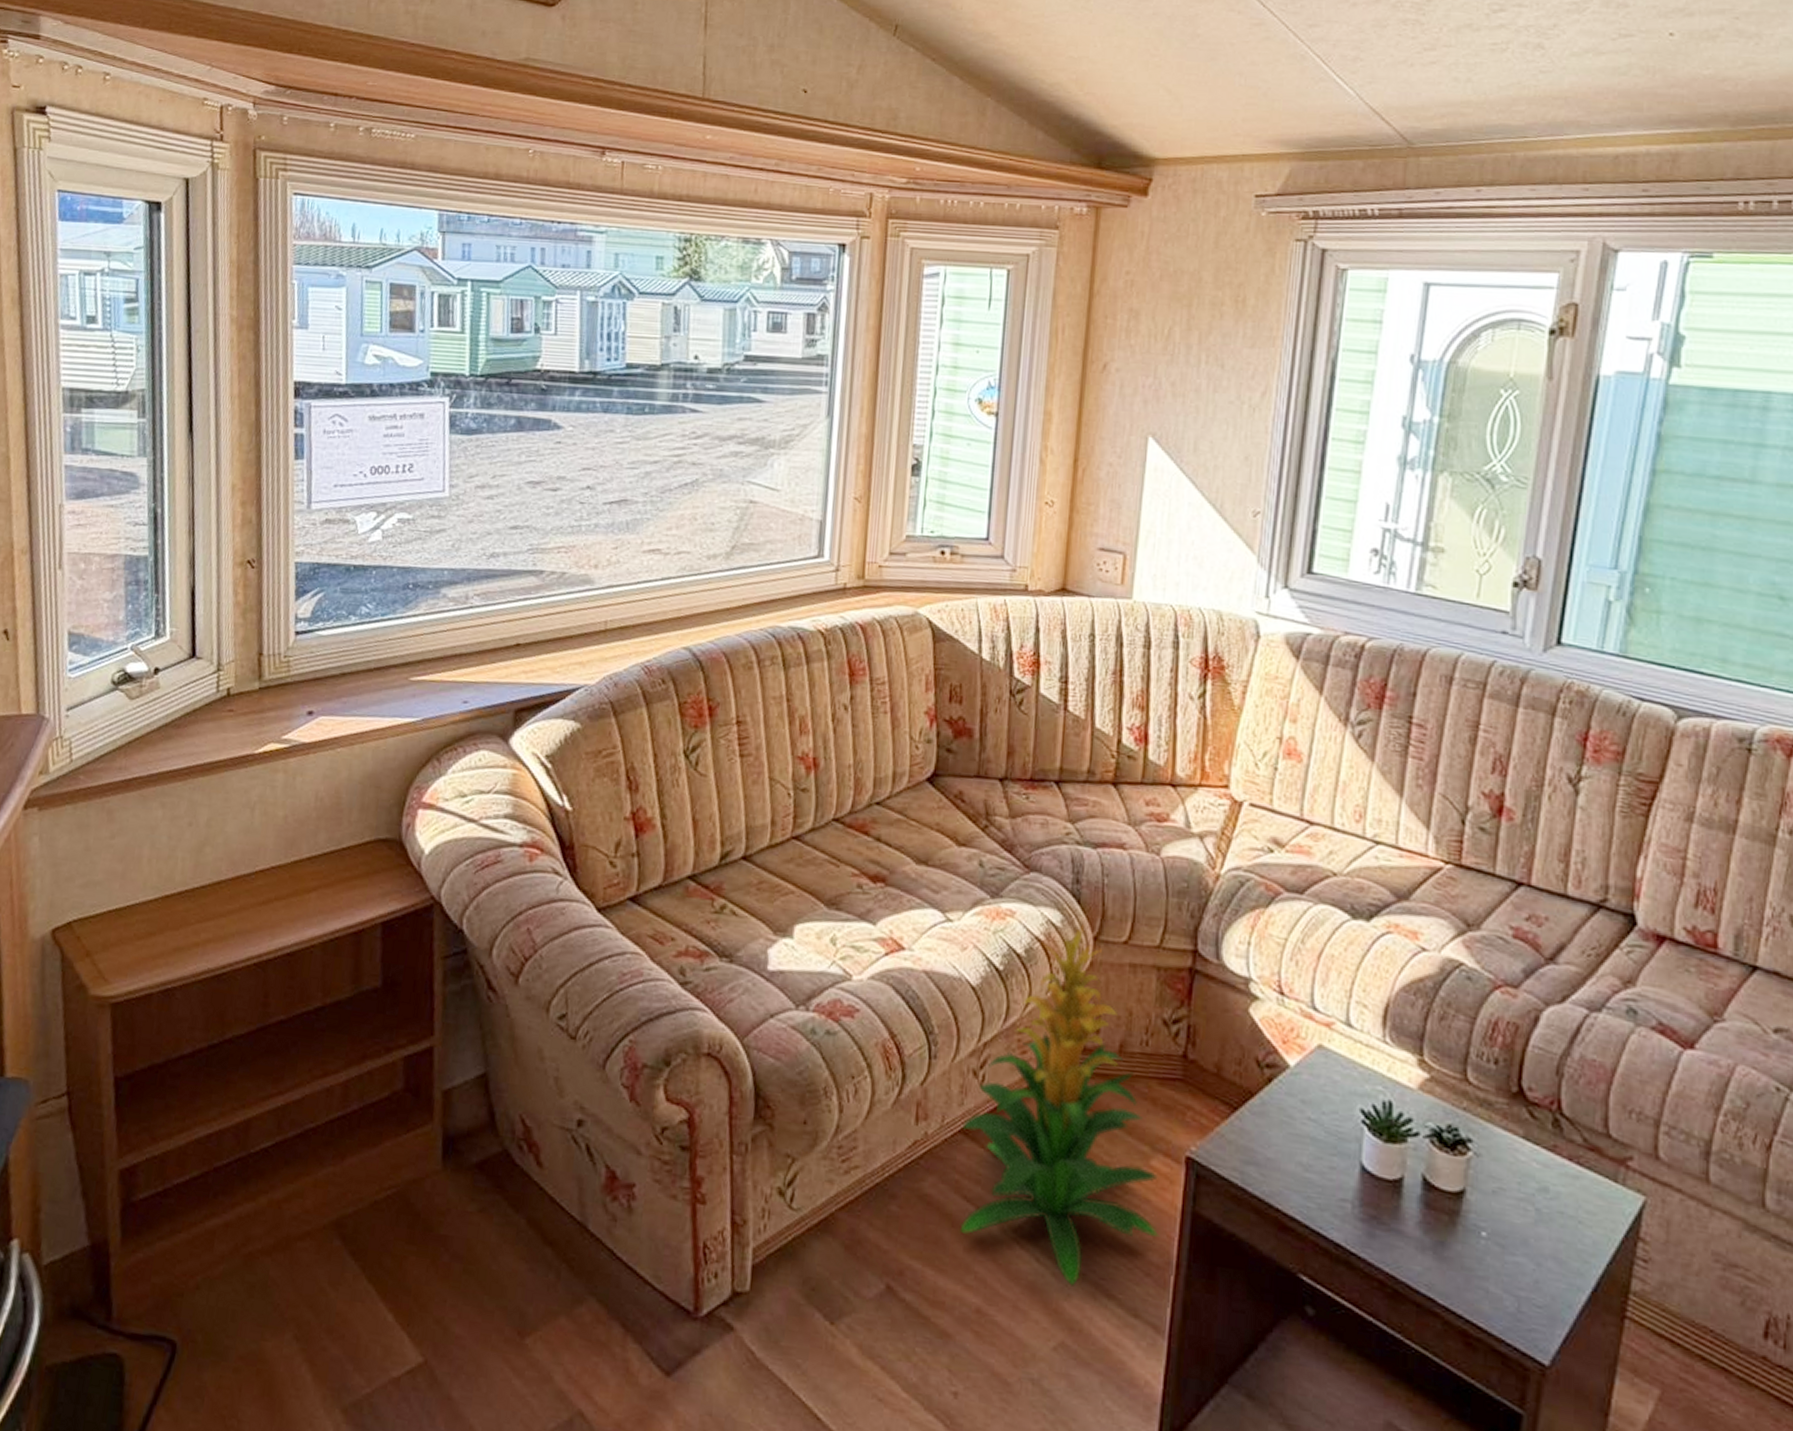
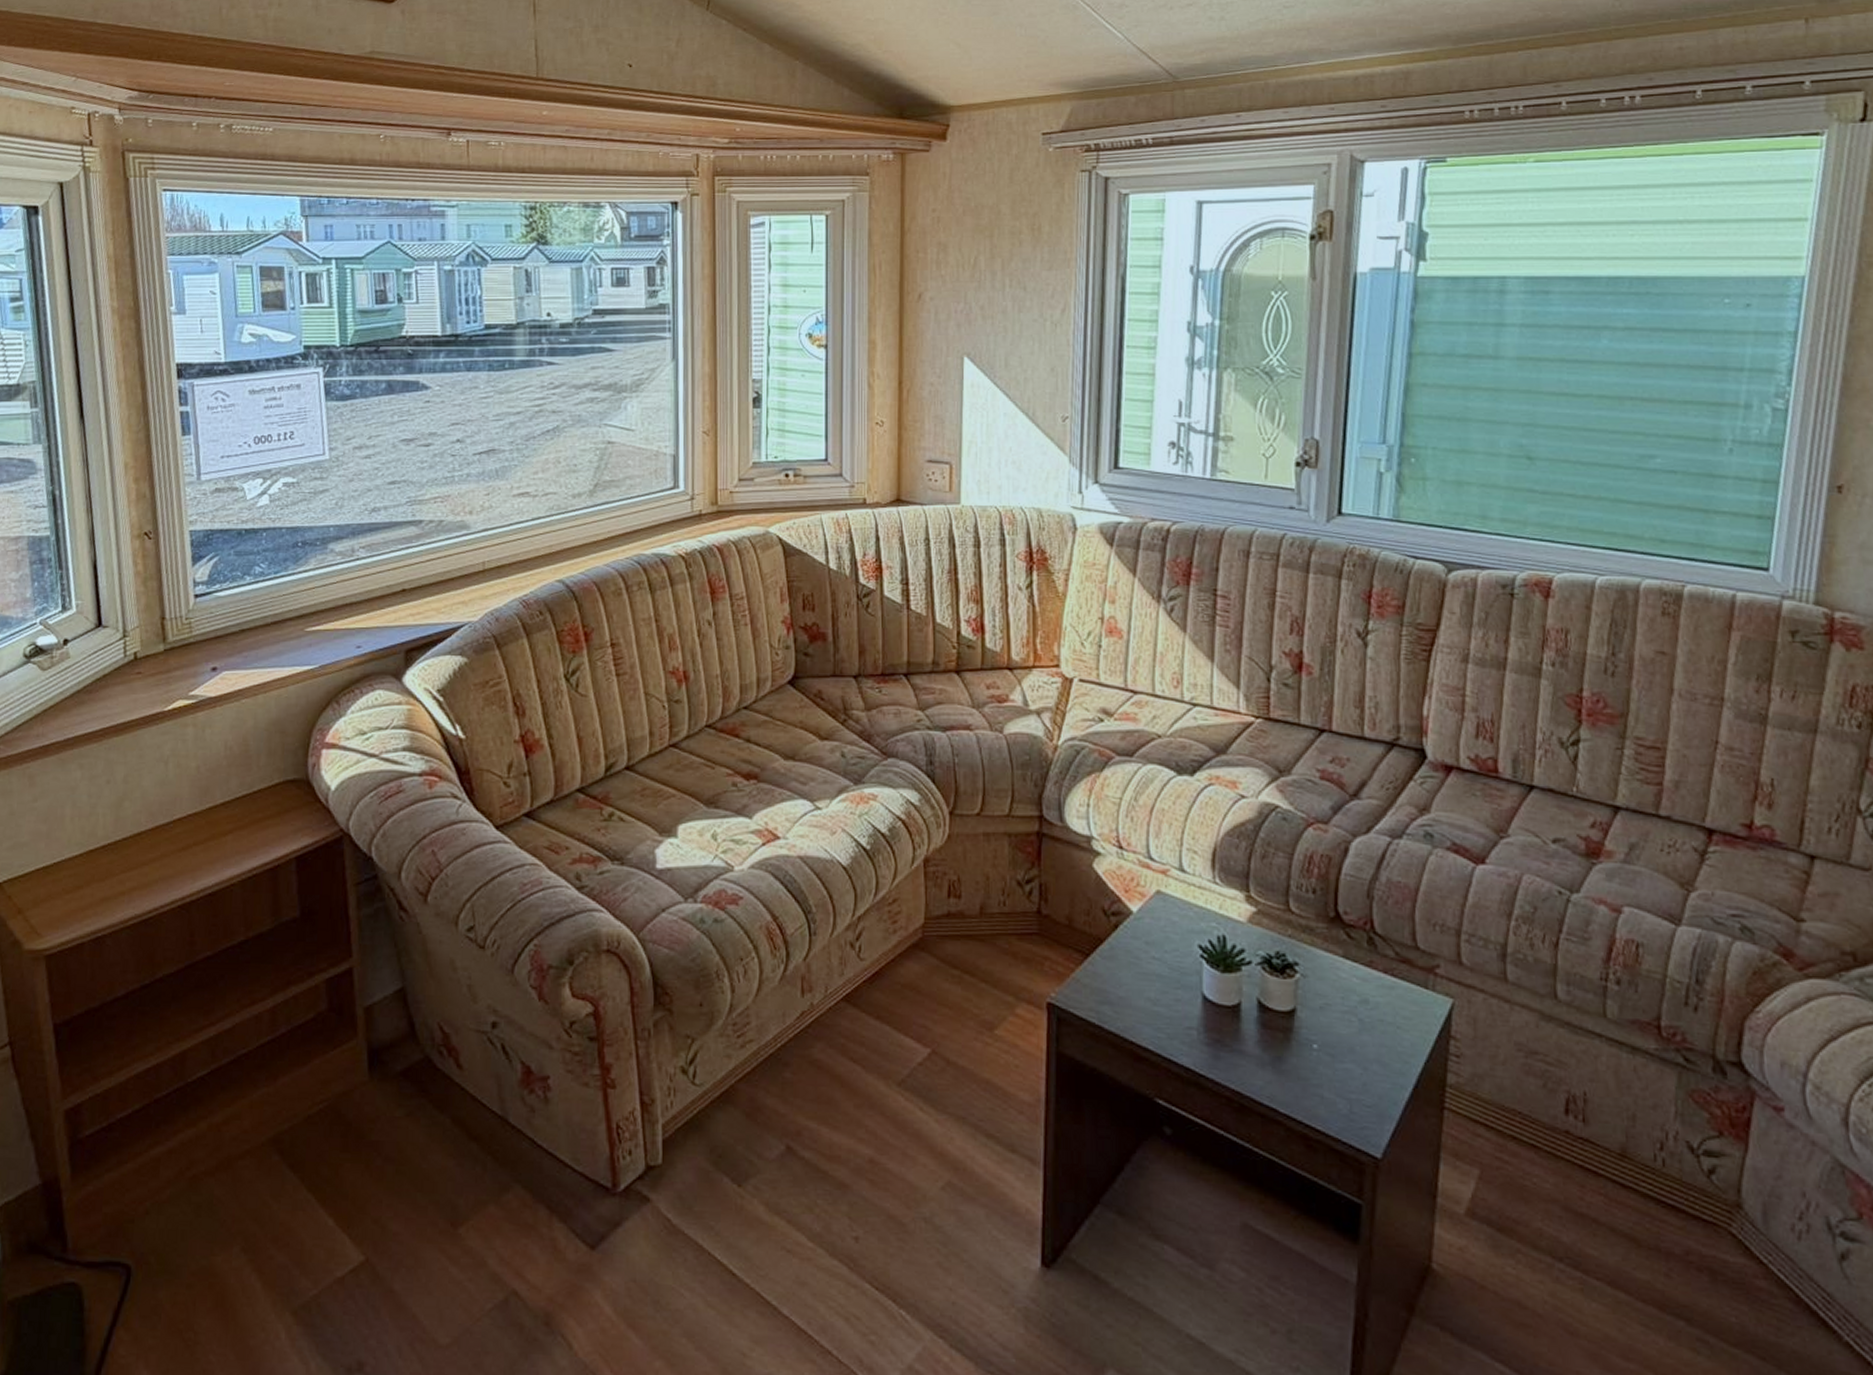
indoor plant: present [959,925,1160,1287] -> none [844,802,1029,1130]

